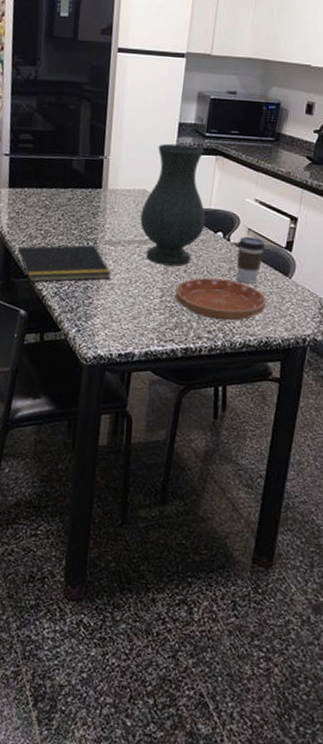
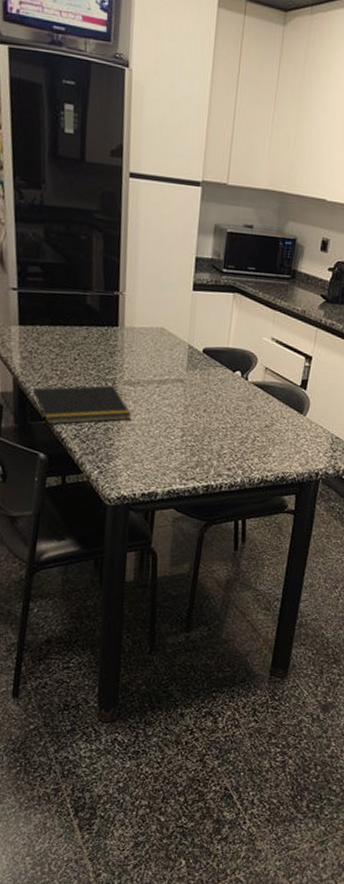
vase: present [140,143,206,267] -> none [159,279,224,406]
saucer: present [175,277,266,321] -> none [195,416,282,458]
coffee cup: present [236,236,265,284] -> none [254,375,282,422]

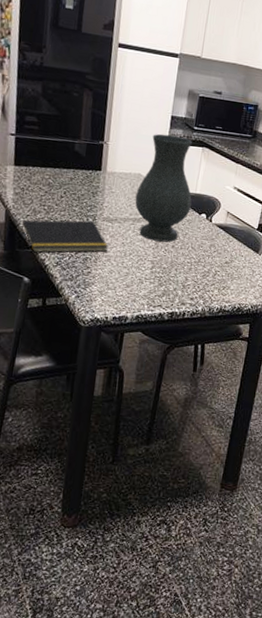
vase: none [159,279,224,406] -> present [135,134,192,242]

